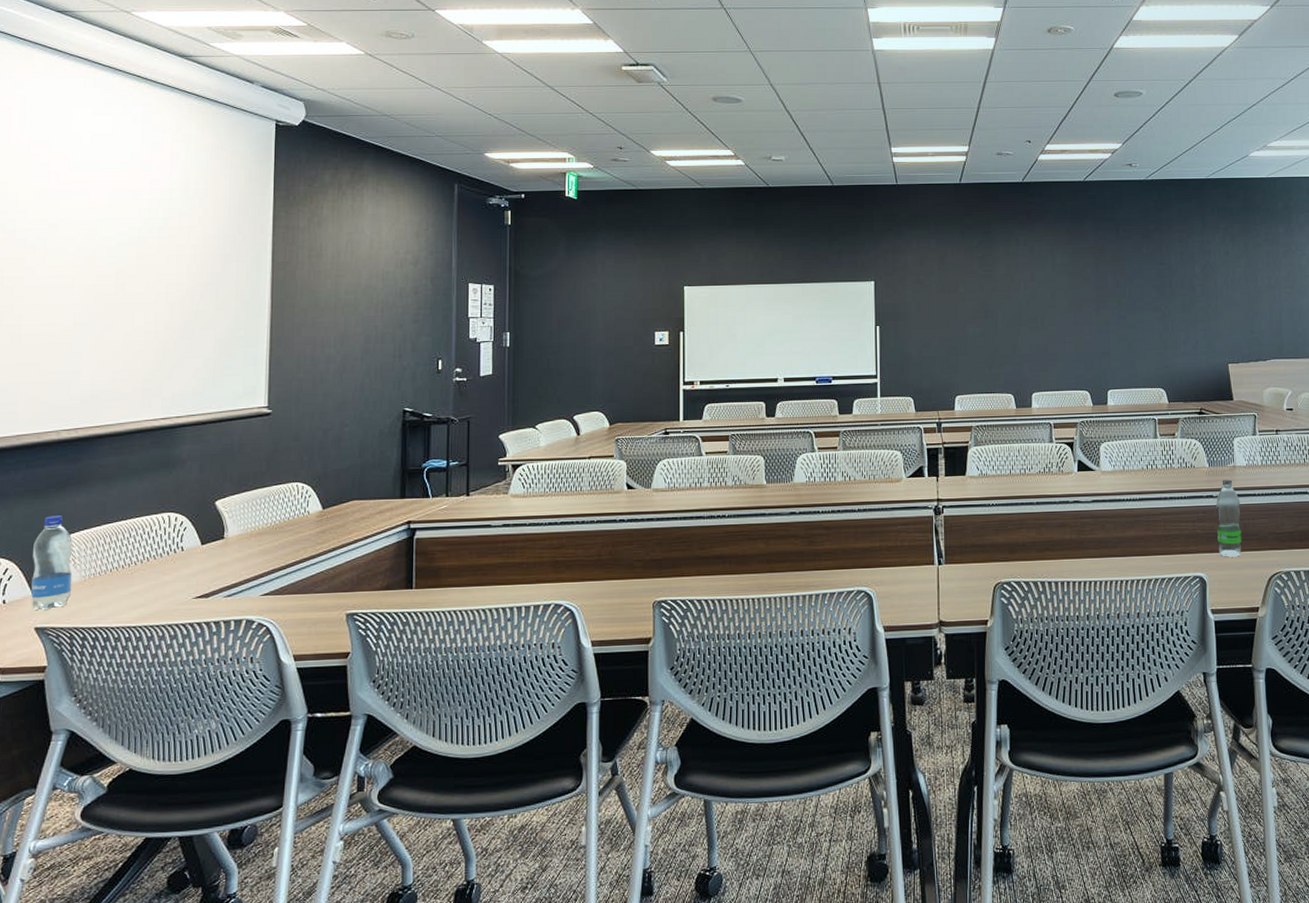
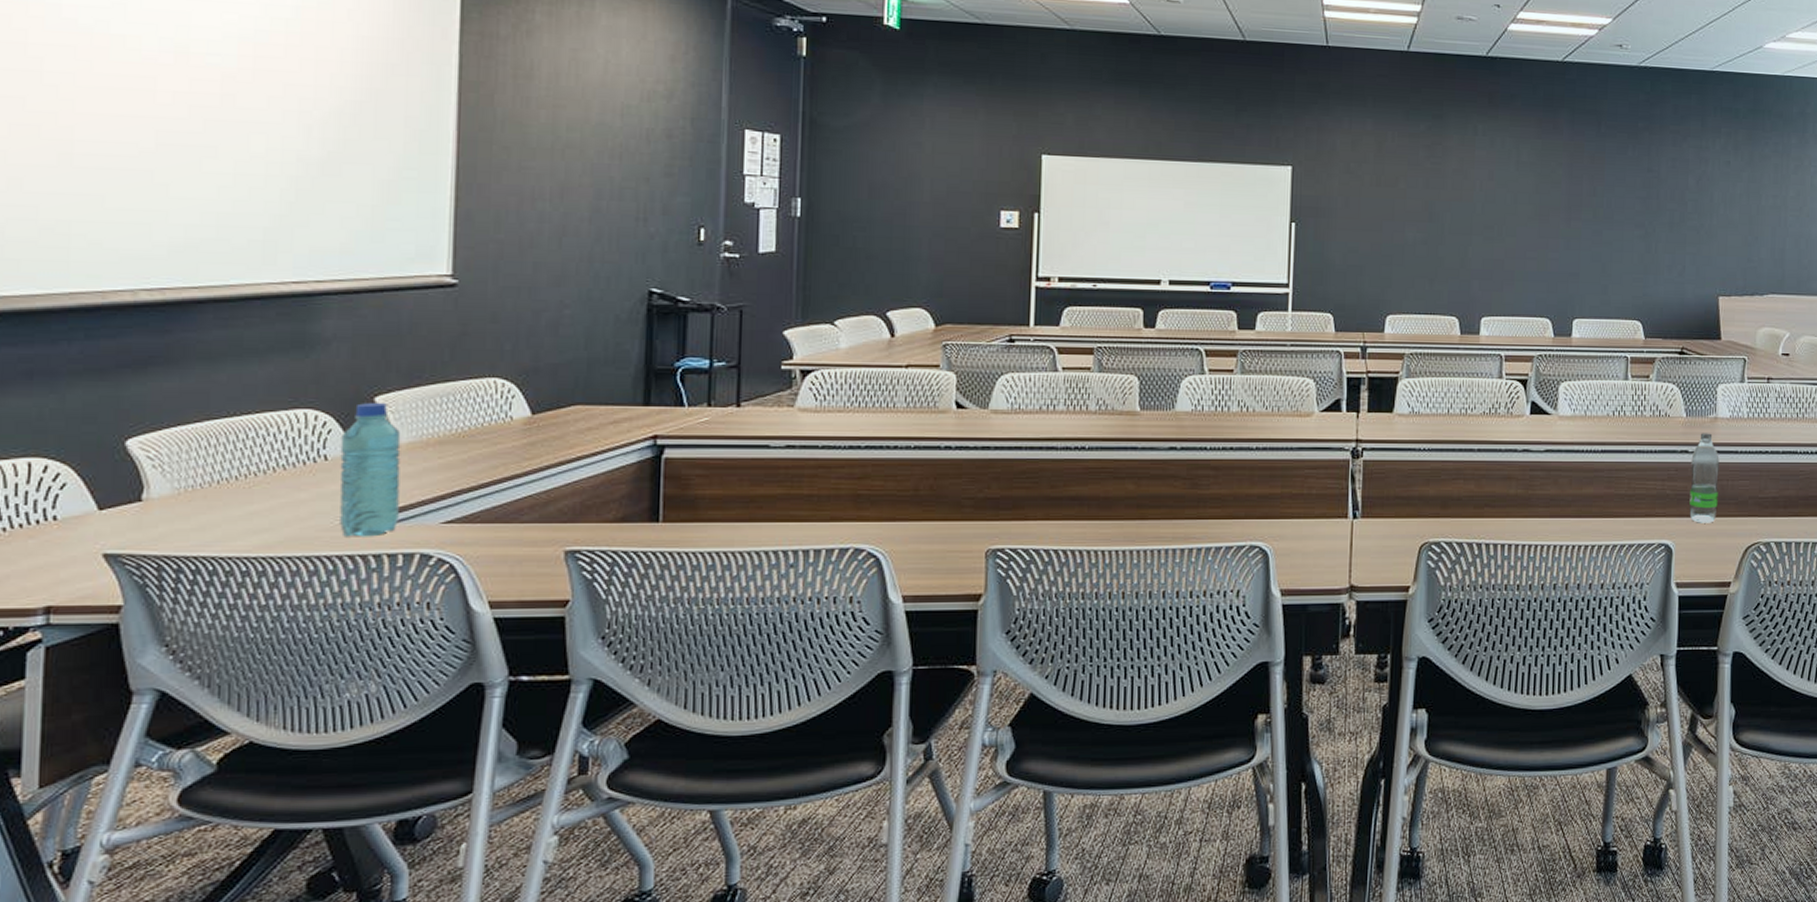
bottle: present [31,515,73,611] -> none [96,405,160,532]
water bottle: none [191,506,233,609] -> present [339,403,401,537]

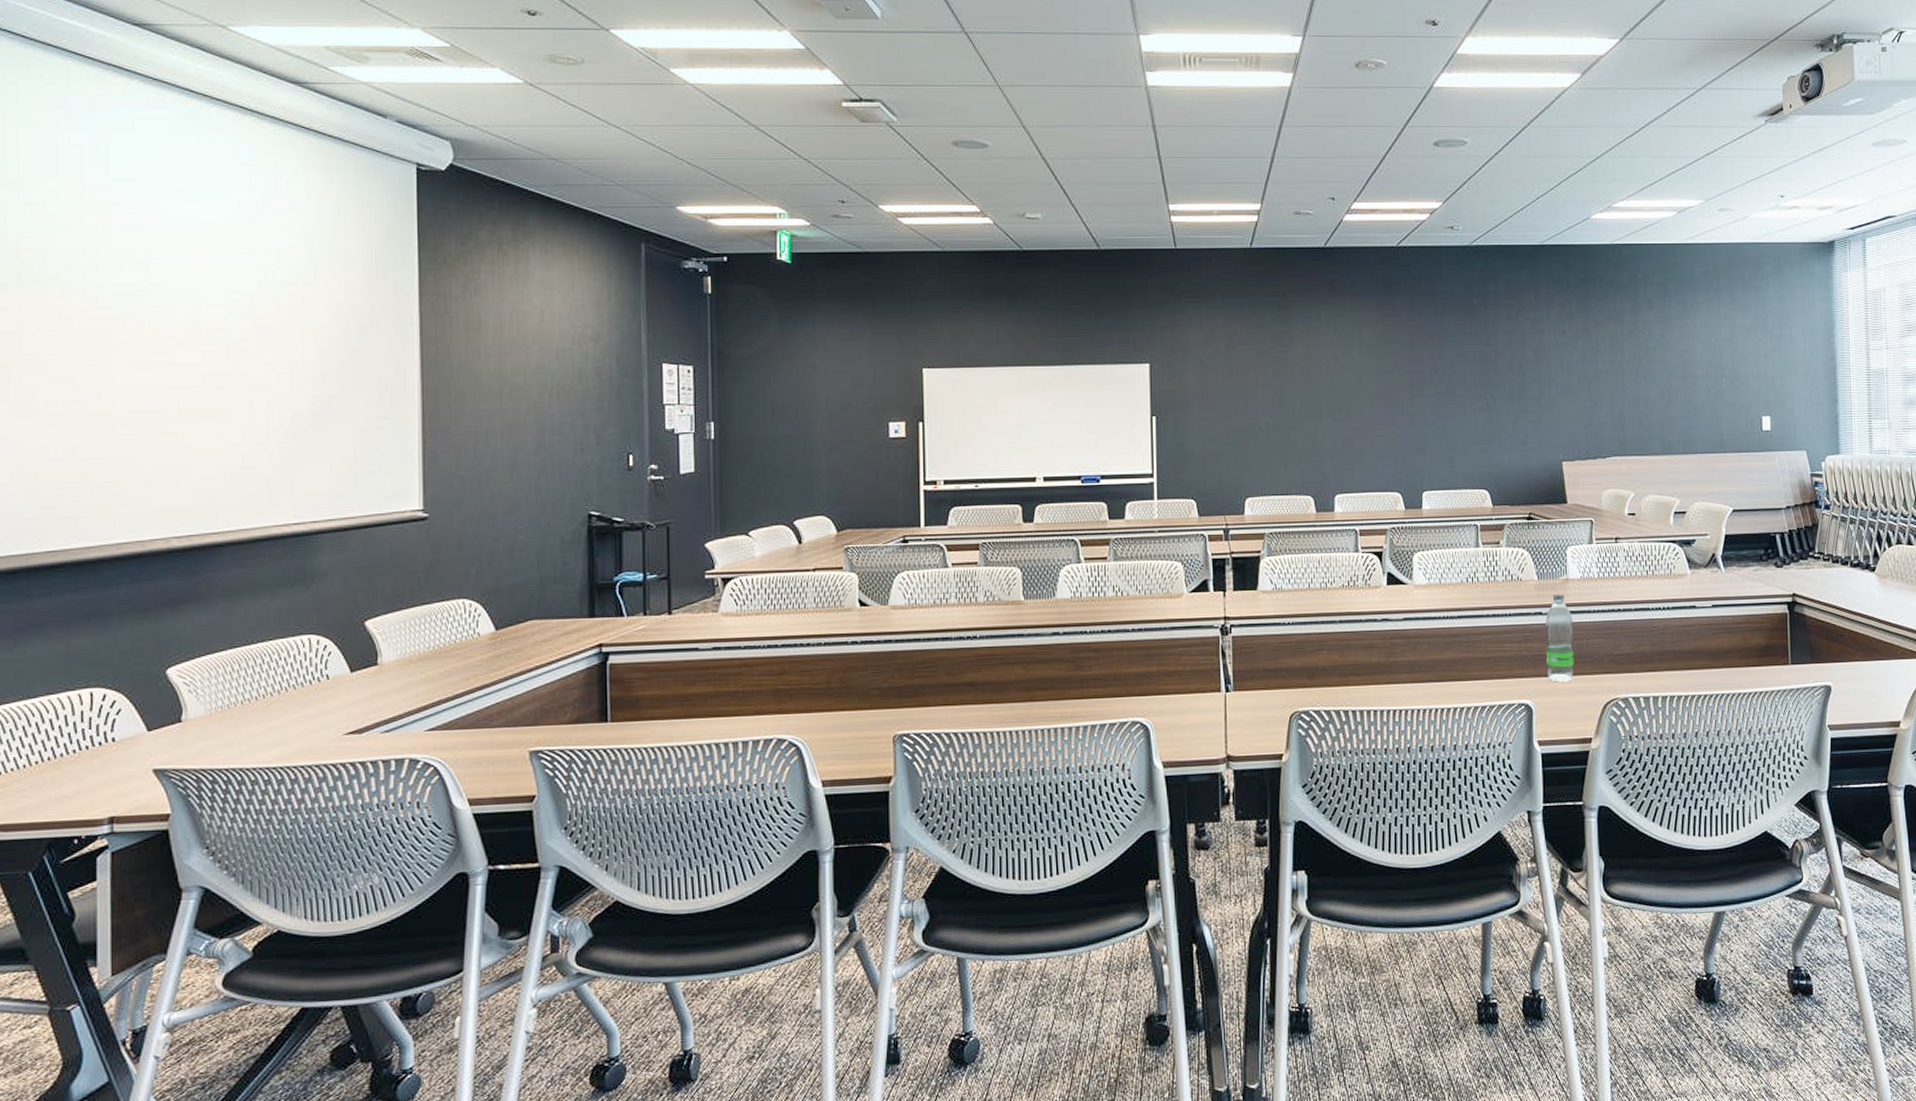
water bottle: present [339,403,401,537] -> none [339,626,390,747]

